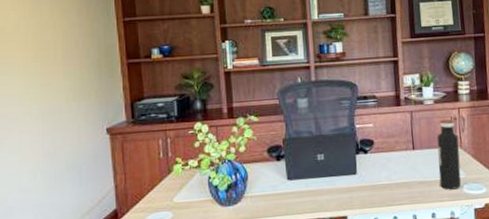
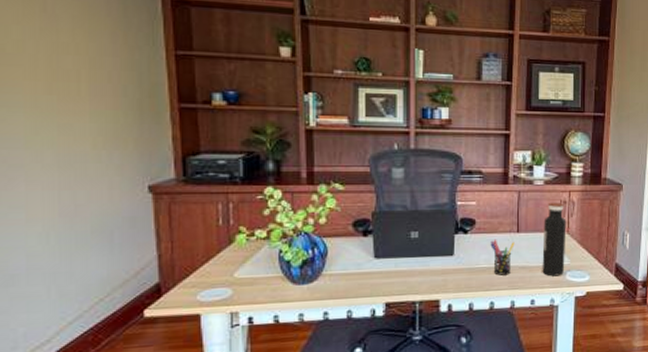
pen holder: none [389,157,412,191] -> present [490,239,515,276]

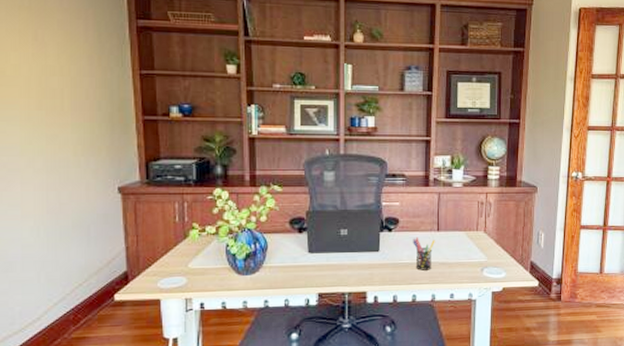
water bottle: present [542,202,567,277] -> none [461,203,484,273]

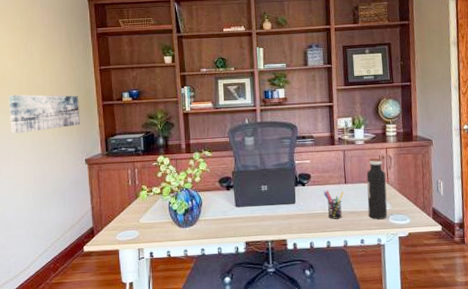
wall art: none [11,99,111,150] -> present [9,94,80,134]
water bottle: none [461,203,484,273] -> present [366,157,388,220]

